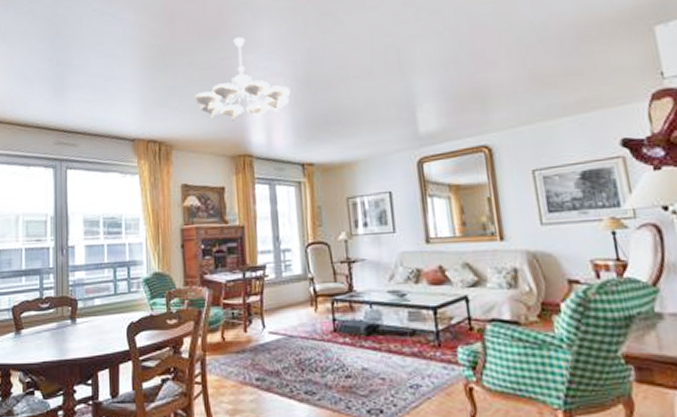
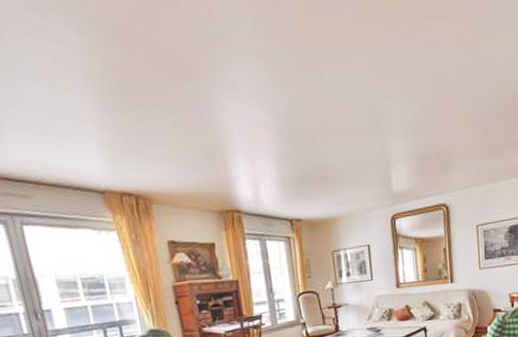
chandelier: present [195,36,291,121] -> none [170,77,275,174]

